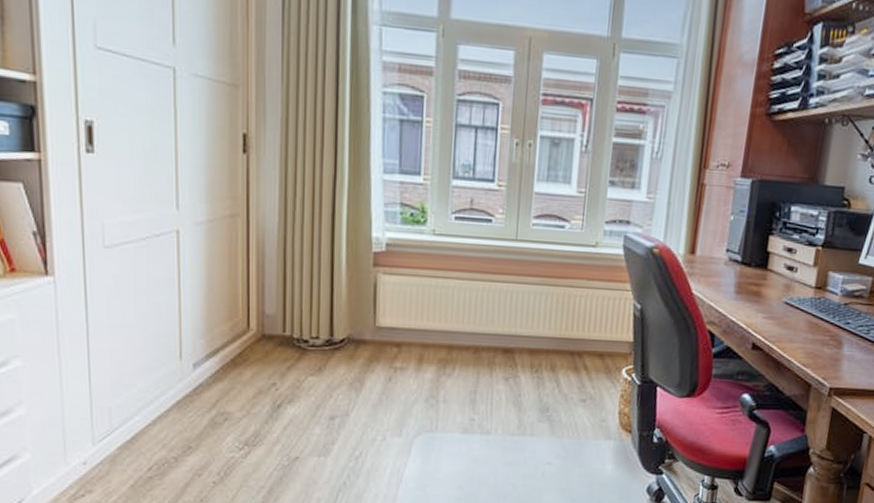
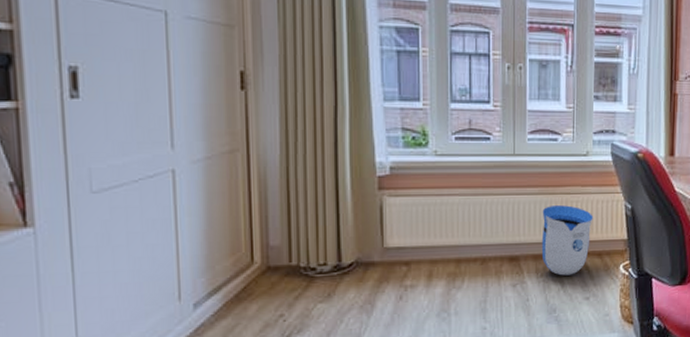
sun visor: none [538,298,598,374] -> present [541,205,594,276]

